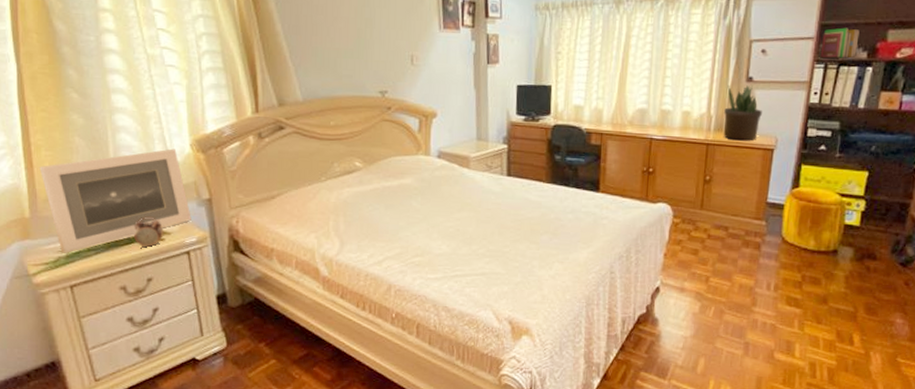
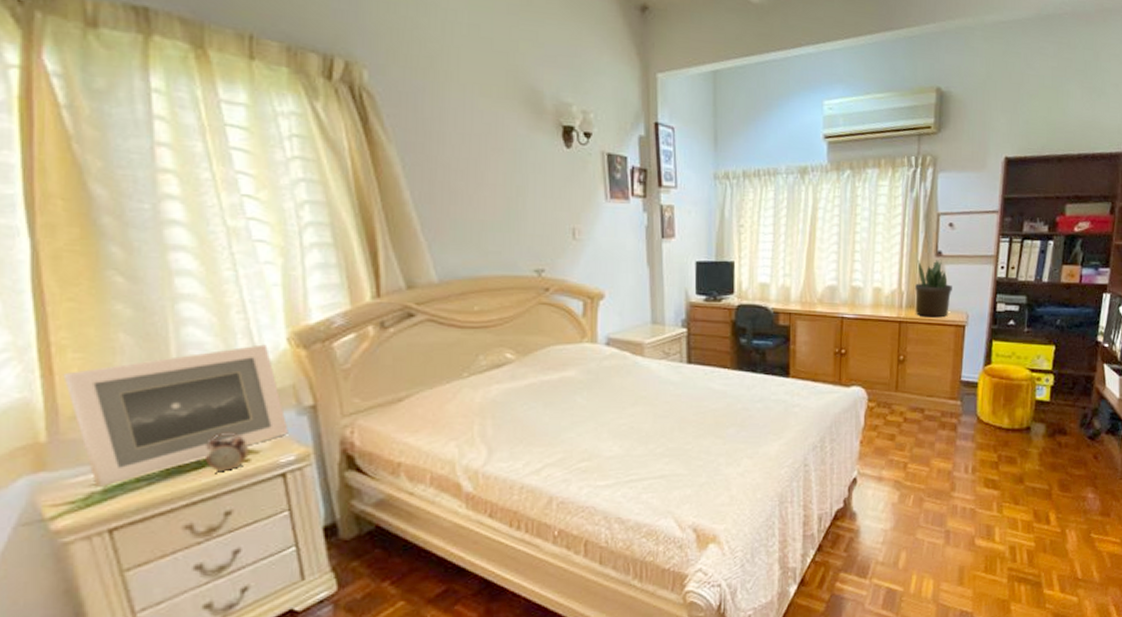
books: present [820,27,860,59] -> none [1005,201,1040,233]

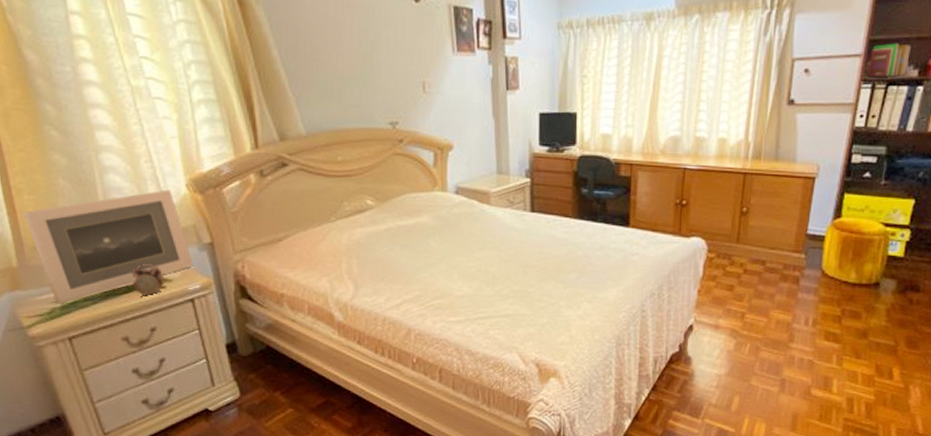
planter: present [914,260,952,318] -> none [761,109,804,169]
books: none [1005,201,1040,233] -> present [867,43,911,78]

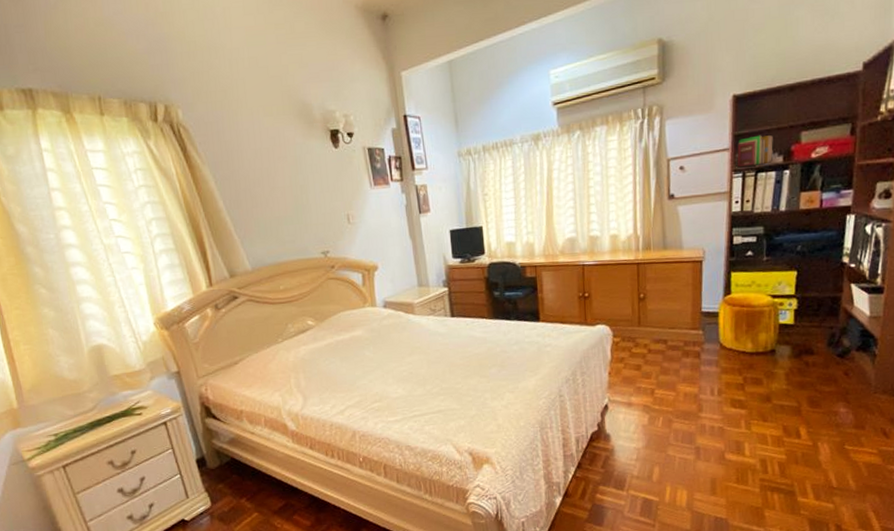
picture frame: present [23,189,193,304] -> none [20,329,164,437]
alarm clock: present [132,264,165,298] -> none [113,395,141,425]

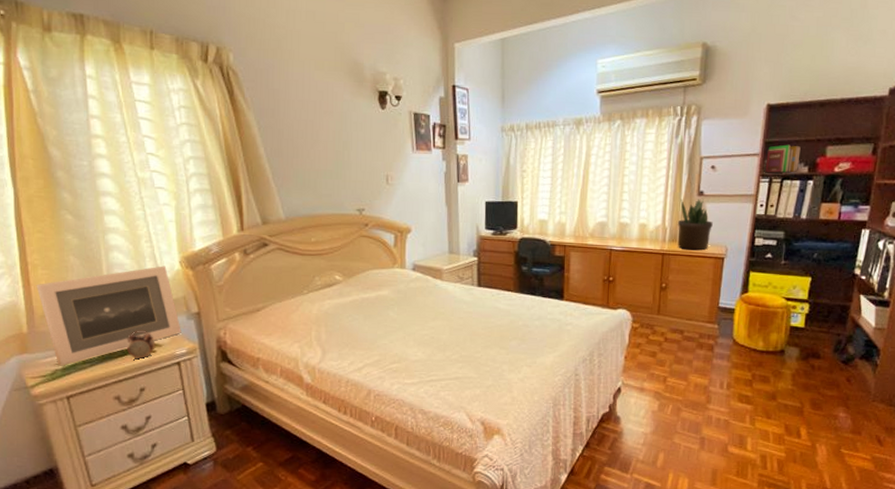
picture frame: none [20,329,164,437] -> present [36,266,181,366]
alarm clock: none [113,395,141,425] -> present [127,331,156,361]
planter: none [649,202,687,257] -> present [677,199,713,251]

